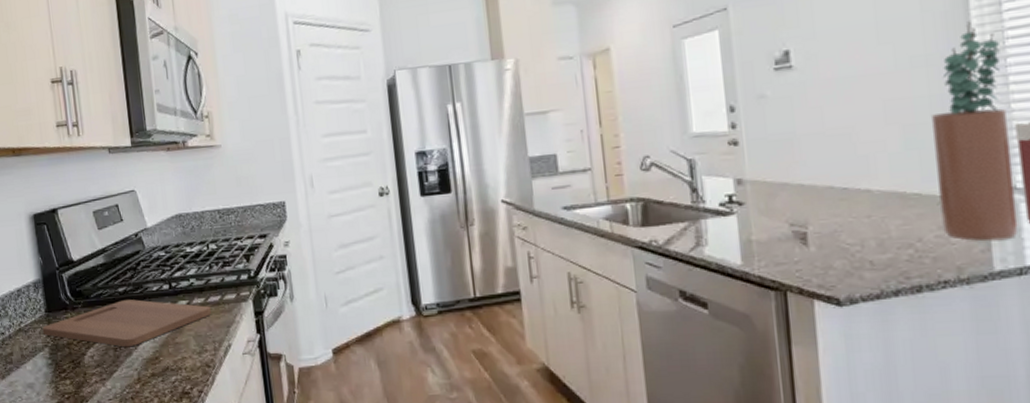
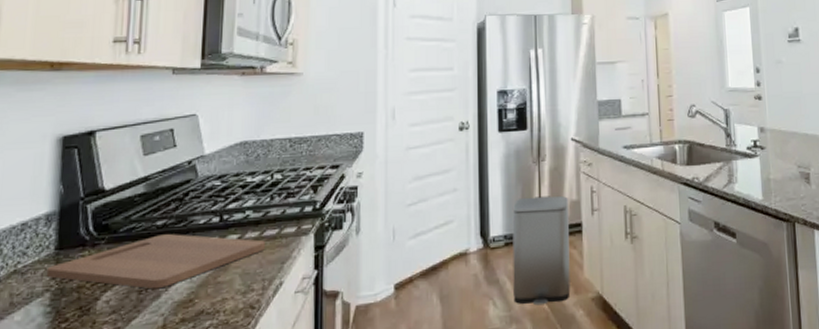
pedal bin: none [442,262,513,375] -> present [512,196,570,306]

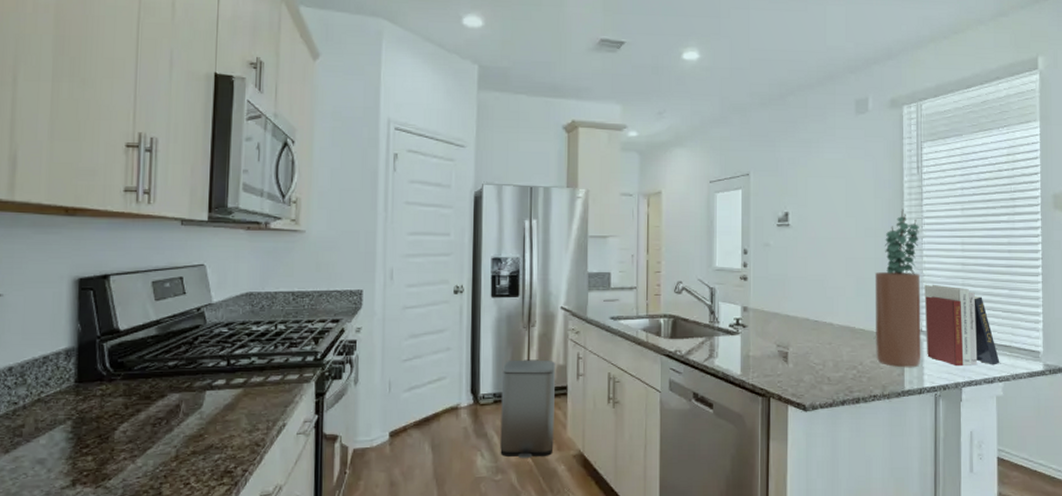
cutting board: present [46,234,265,289] -> none [67,374,269,423]

